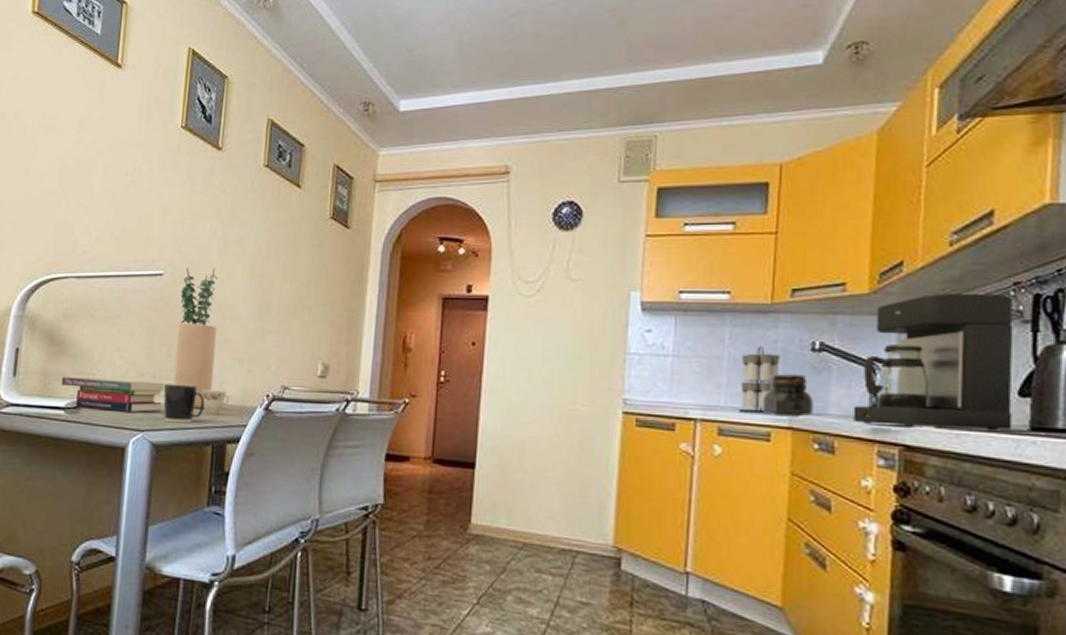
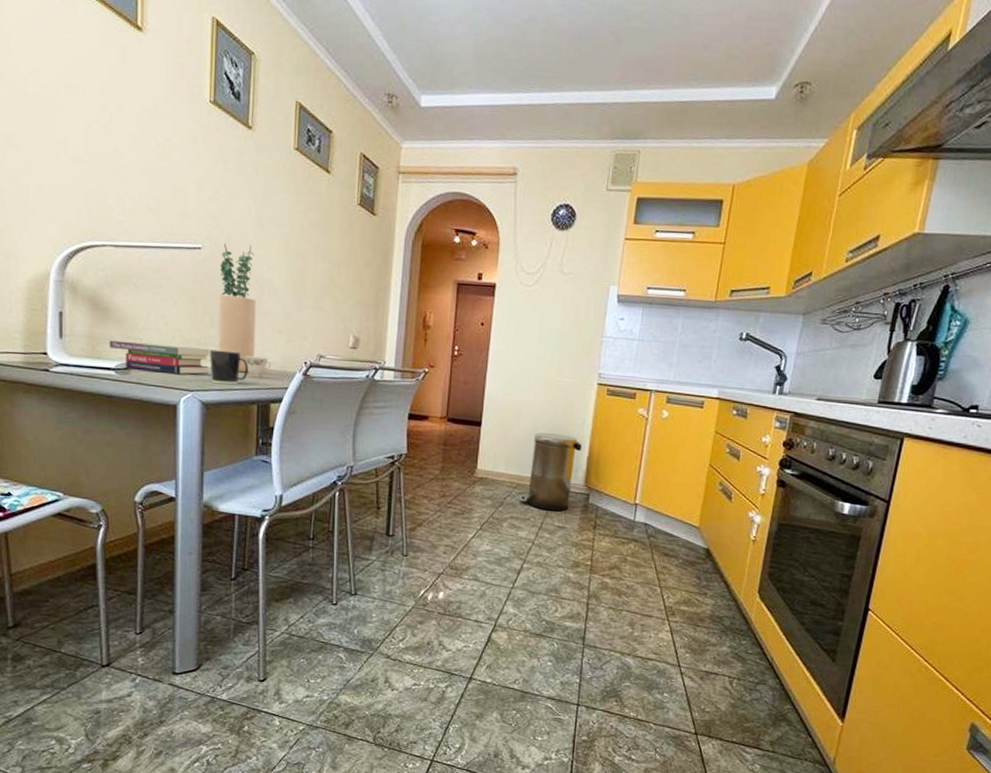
pedal bin: none [527,476,606,582] -> present [520,432,582,512]
spice rack: present [738,346,780,414] -> none [683,335,717,388]
jar: present [762,374,814,417] -> none [700,357,737,390]
coffee maker: present [853,293,1014,431] -> none [762,299,881,403]

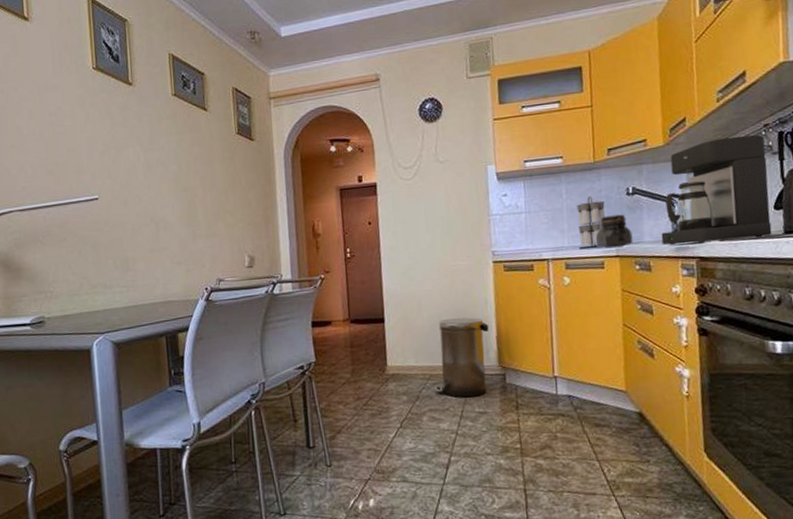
books: present [109,340,210,375] -> none [23,290,117,322]
mug: present [209,349,249,385] -> none [115,288,154,323]
vase: present [218,243,256,373] -> none [116,187,158,308]
teacup: present [245,356,272,378] -> none [149,289,175,311]
spice rack: none [683,335,717,388] -> present [577,196,605,250]
jar: none [700,357,737,390] -> present [595,214,633,249]
coffee maker: none [762,299,881,403] -> present [661,134,772,245]

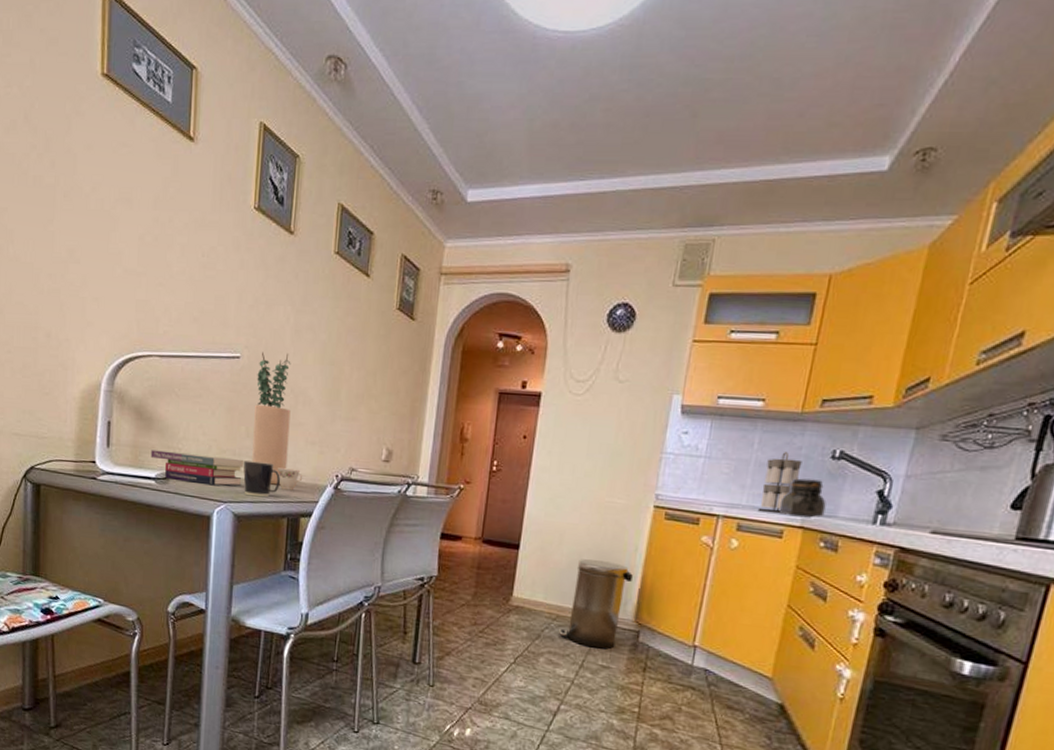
books: none [23,290,117,322] -> present [150,450,244,486]
mug: none [115,288,154,323] -> present [243,460,281,498]
vase: none [116,187,158,308] -> present [252,352,291,485]
teacup: none [149,289,175,311] -> present [278,468,303,491]
coffee maker: present [661,134,772,245] -> none [859,410,1024,539]

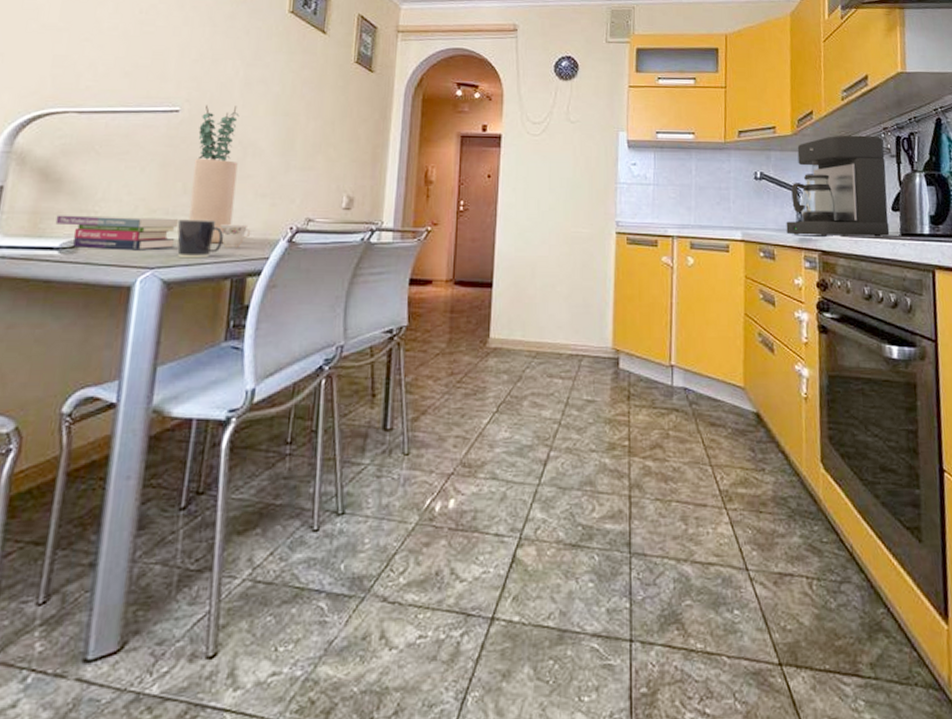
pedal bin: present [559,559,633,650] -> none [541,291,605,382]
spice rack: present [757,452,802,514] -> none [704,176,733,230]
jar: present [779,478,827,518] -> none [721,198,759,232]
coffee maker: none [859,410,1024,539] -> present [786,135,890,237]

